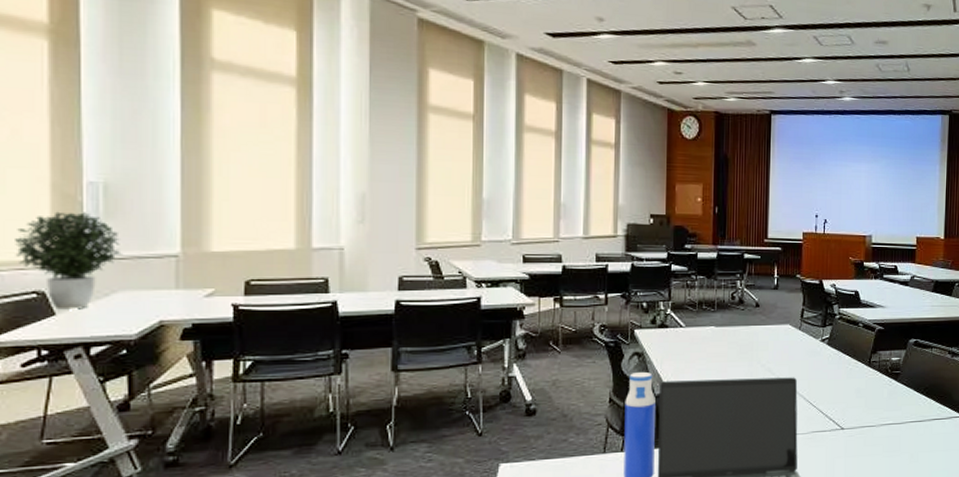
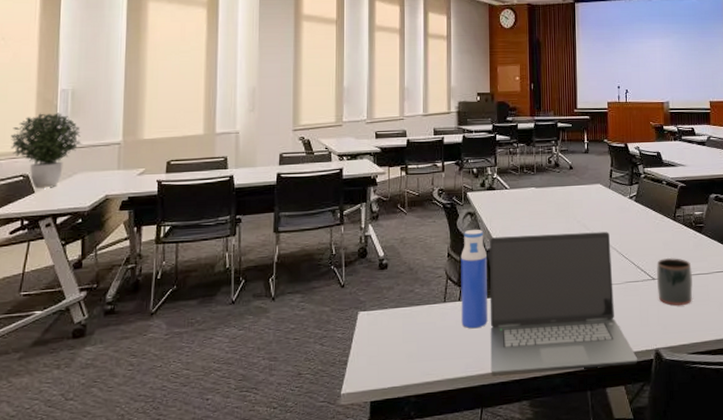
mug: none [845,406,884,458] -> present [656,257,693,306]

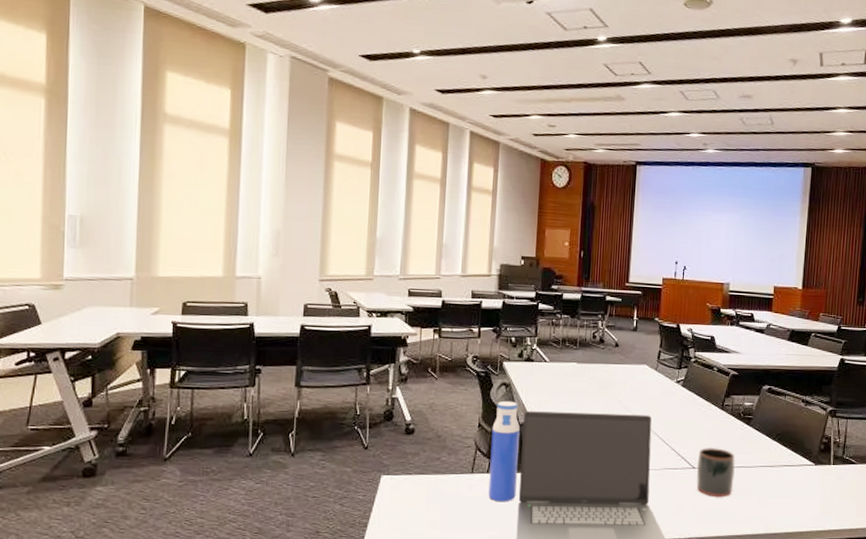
potted plant: present [10,113,83,189] -> none [15,239,93,321]

